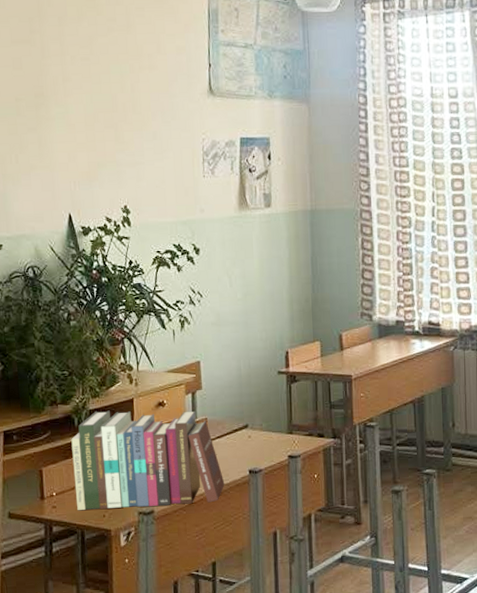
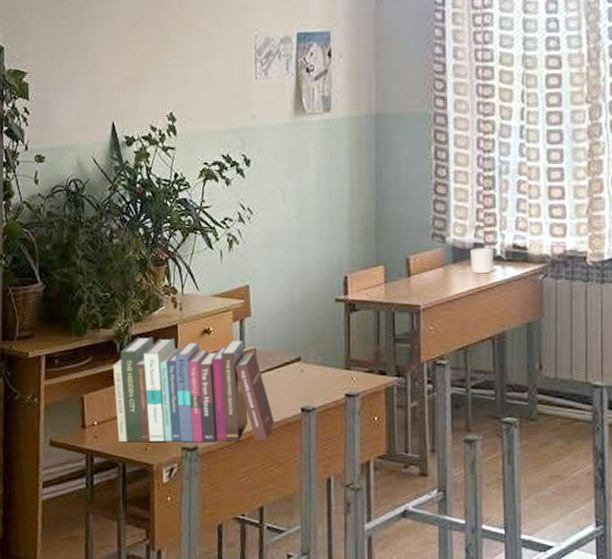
mug: none [393,324,413,347] -> present [470,247,494,274]

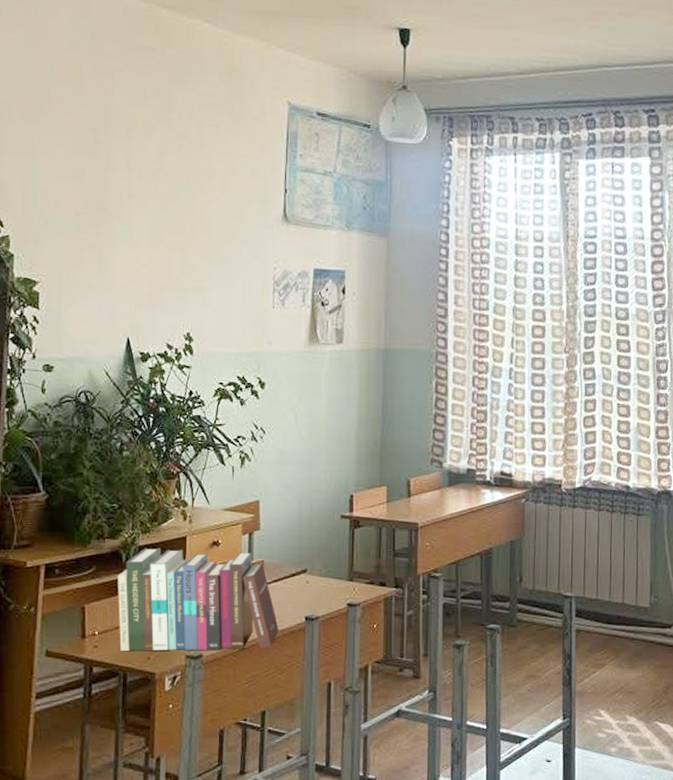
mug: present [470,247,494,274] -> none [464,473,484,497]

